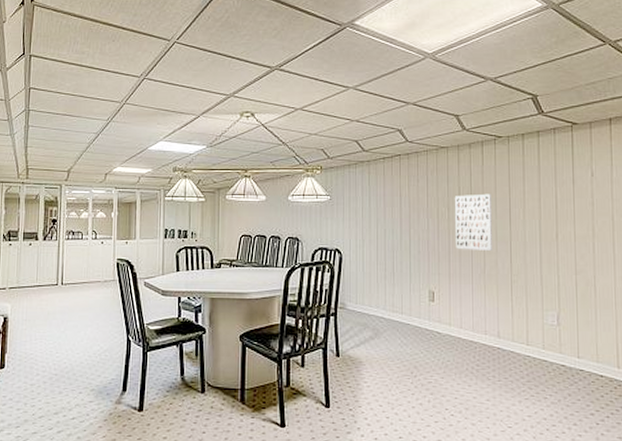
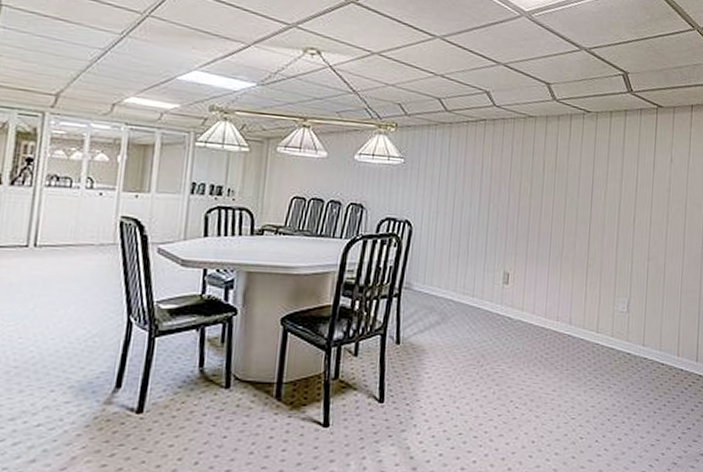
wall art: present [454,193,493,251] -> none [535,170,575,232]

